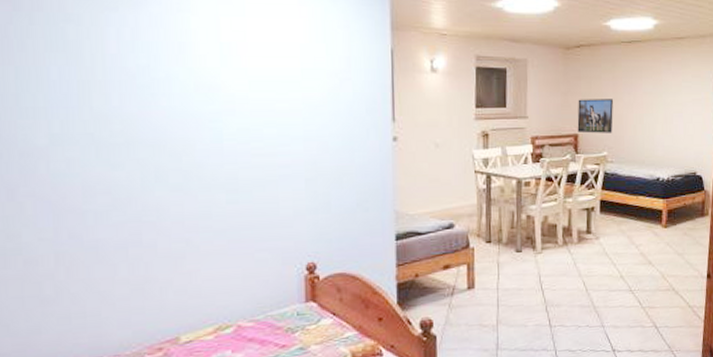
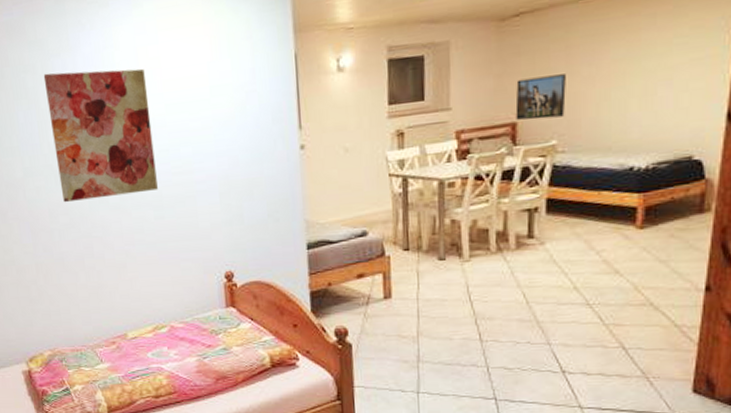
wall art: none [92,27,233,180] -> present [43,68,158,203]

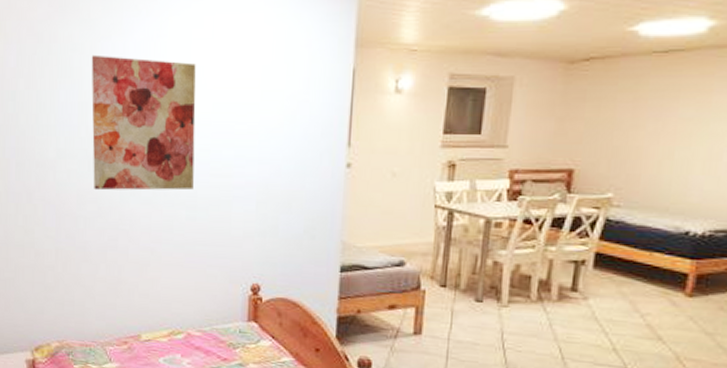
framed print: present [515,74,566,120] -> none [573,126,630,170]

